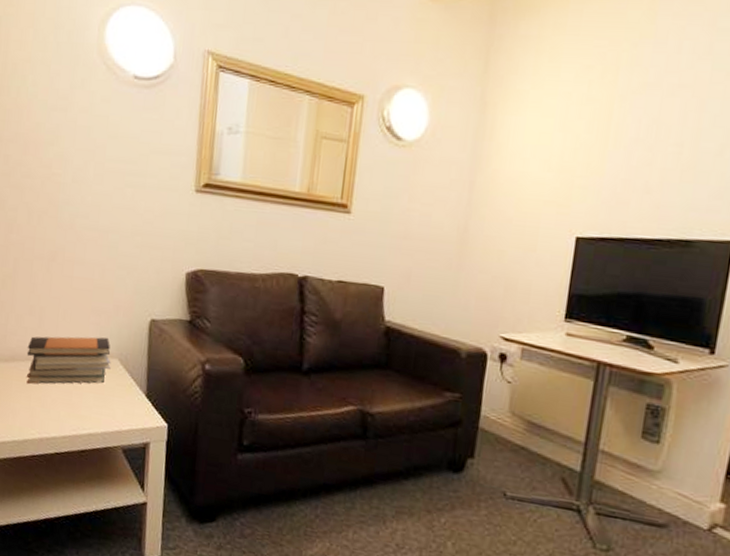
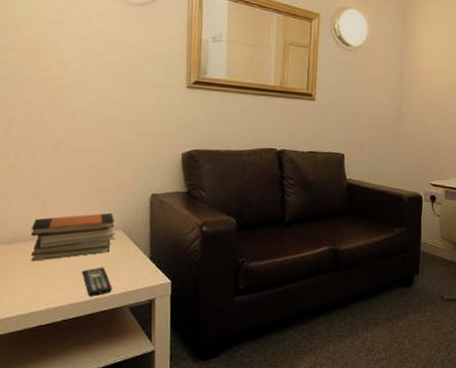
remote control: none [74,398,105,432] -> present [81,267,112,297]

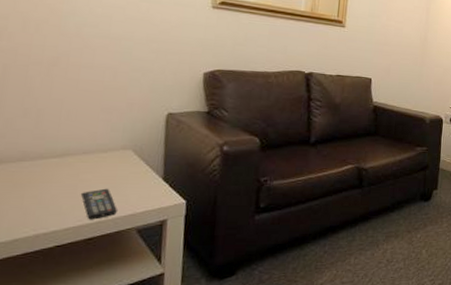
book stack: present [30,212,116,261] -> none [18,131,124,183]

